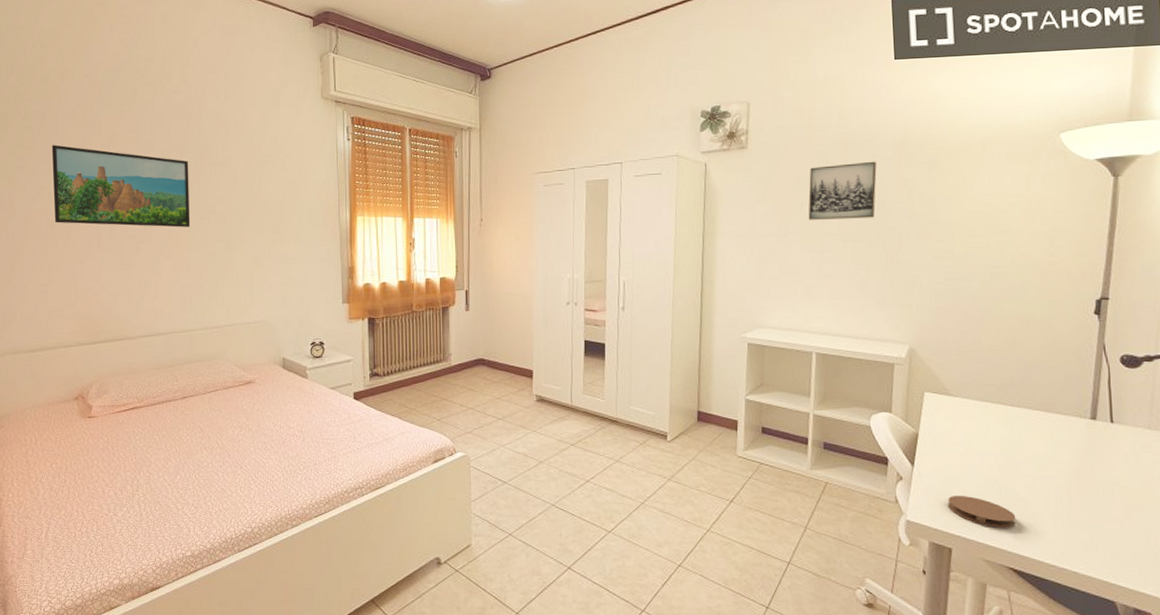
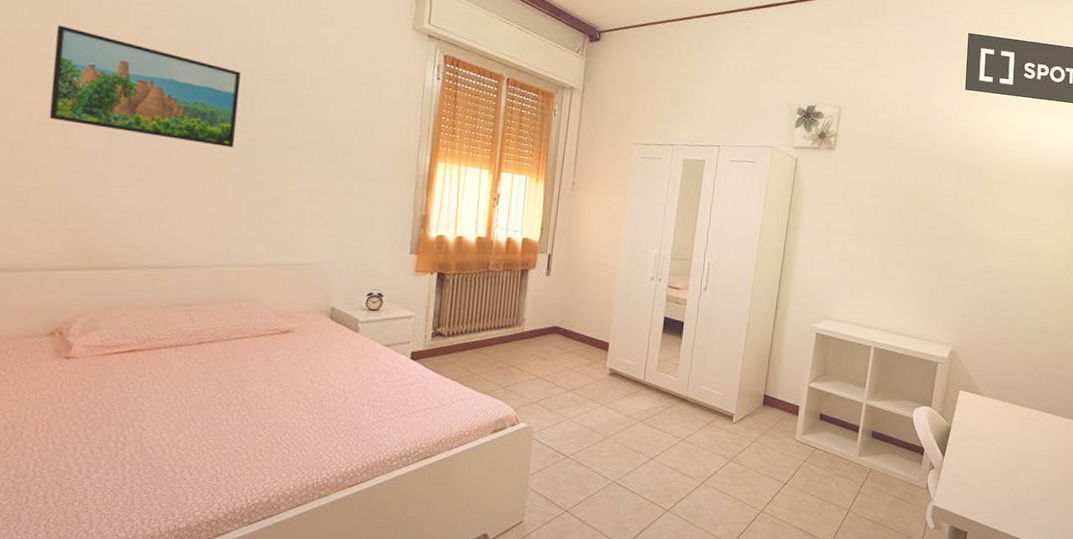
wall art: present [808,161,877,220] -> none [880,175,942,229]
coaster: present [947,495,1016,528] -> none [968,484,1020,515]

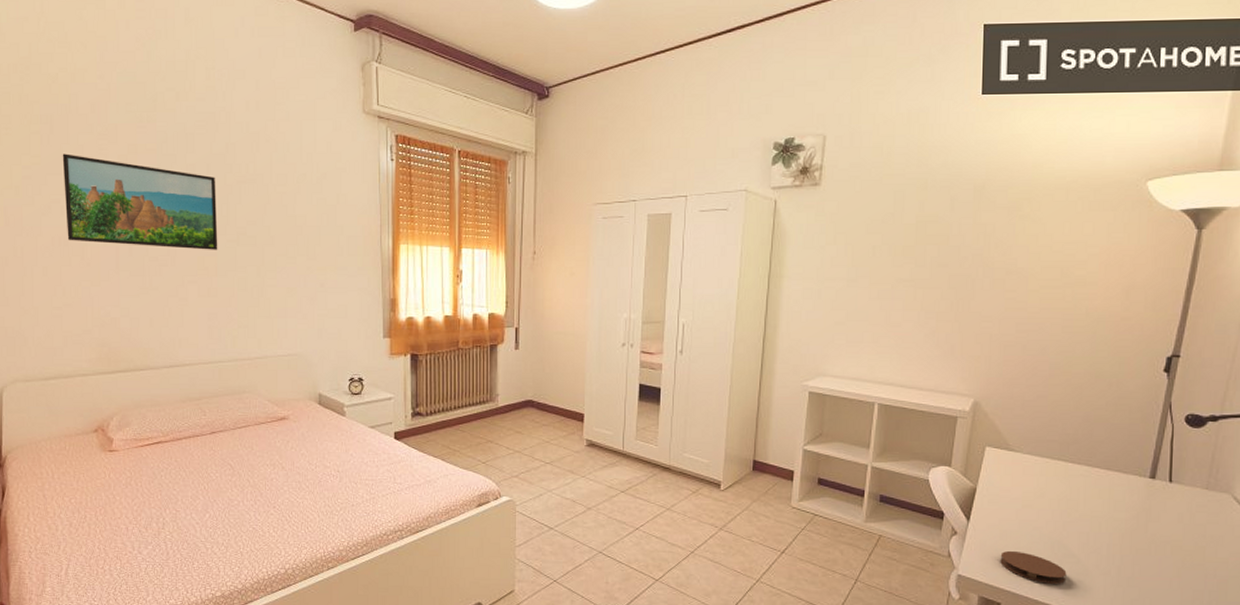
coaster: none [968,484,1020,515] -> present [1000,550,1067,584]

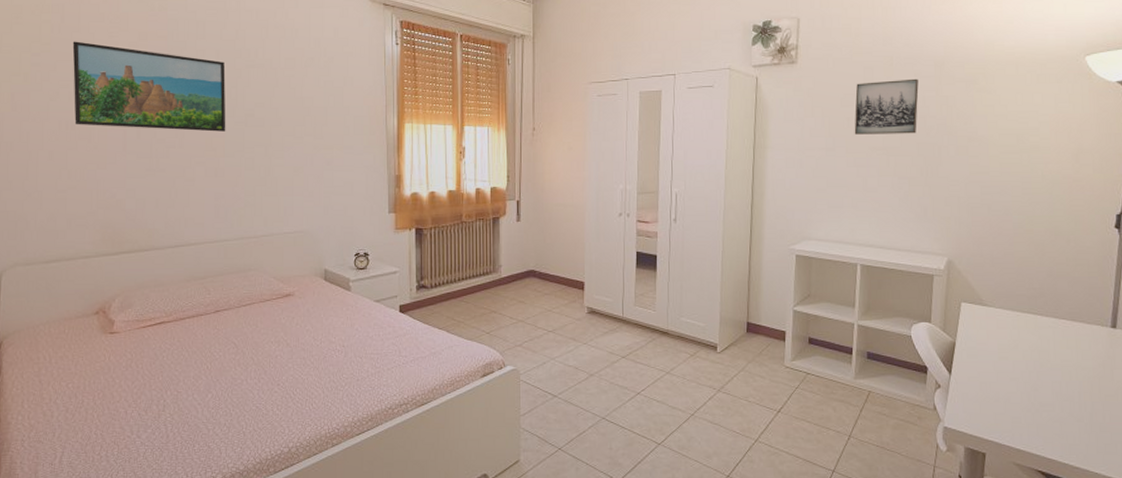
wall art: none [879,204,954,265] -> present [854,78,919,135]
coaster: present [1000,550,1067,584] -> none [982,401,1044,432]

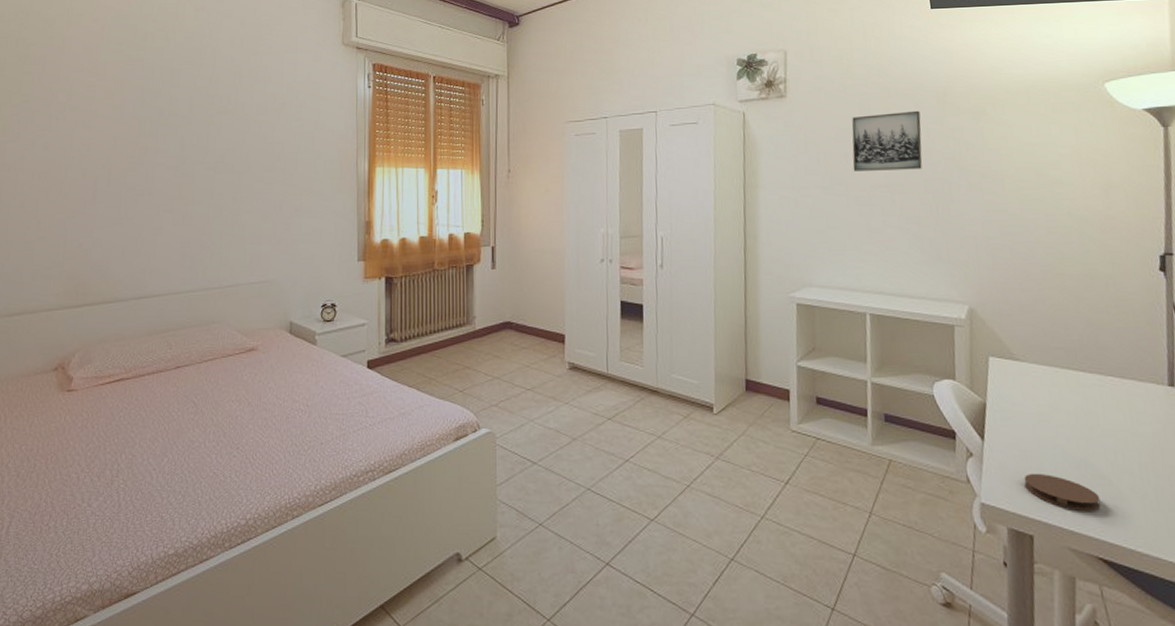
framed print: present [72,41,226,132] -> none [47,91,198,179]
coaster: none [982,401,1044,432] -> present [1024,473,1101,511]

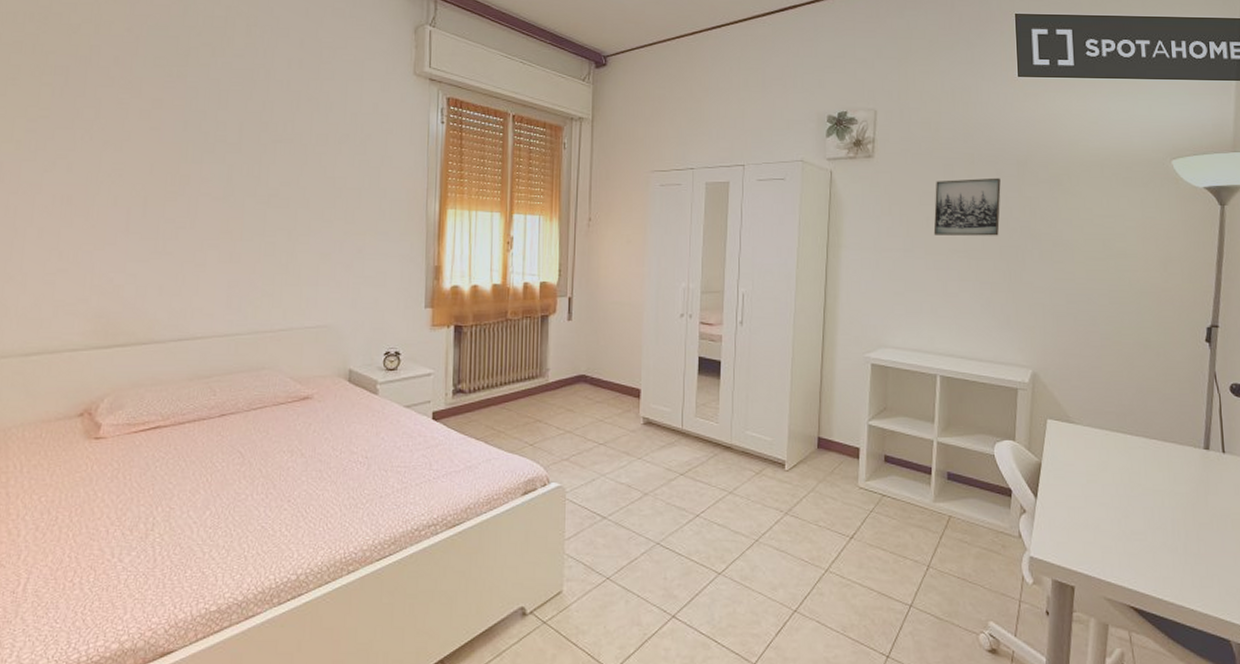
coaster: present [1024,473,1101,511] -> none [1070,528,1136,563]

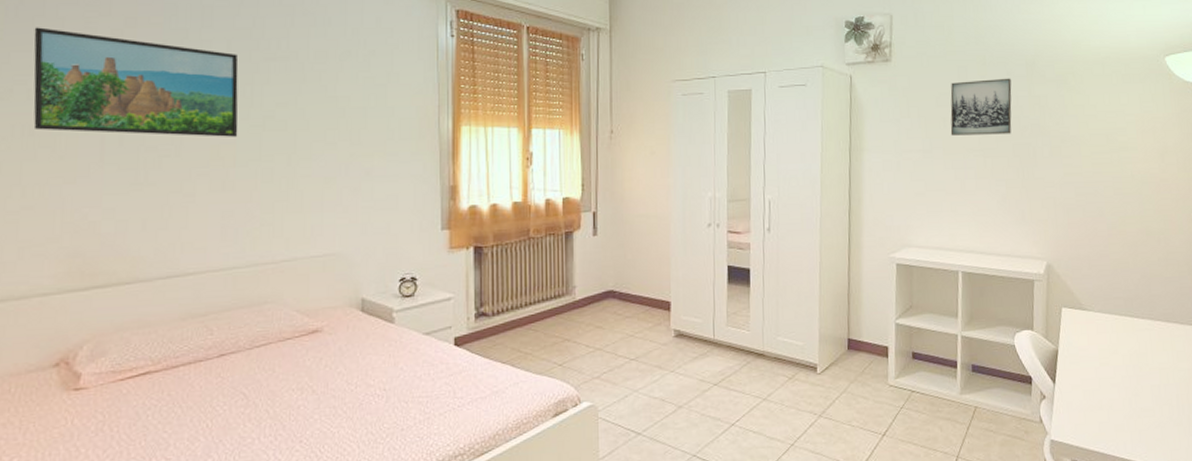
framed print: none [71,107,249,212] -> present [33,27,239,137]

